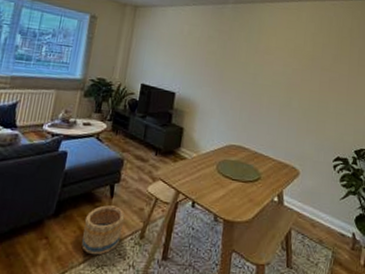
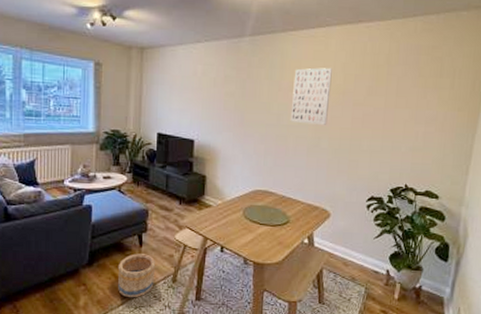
wall art: none [265,35,303,87] -> present [290,68,332,125]

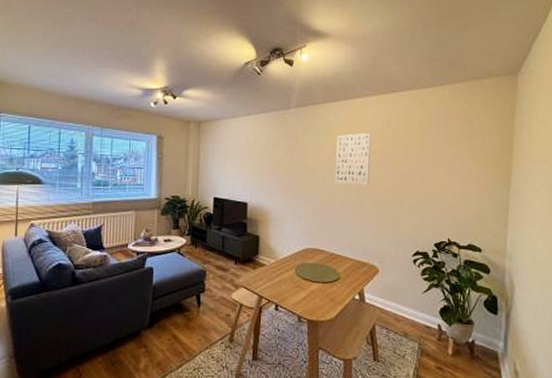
basket: present [117,253,156,298] -> none [177,314,214,359]

